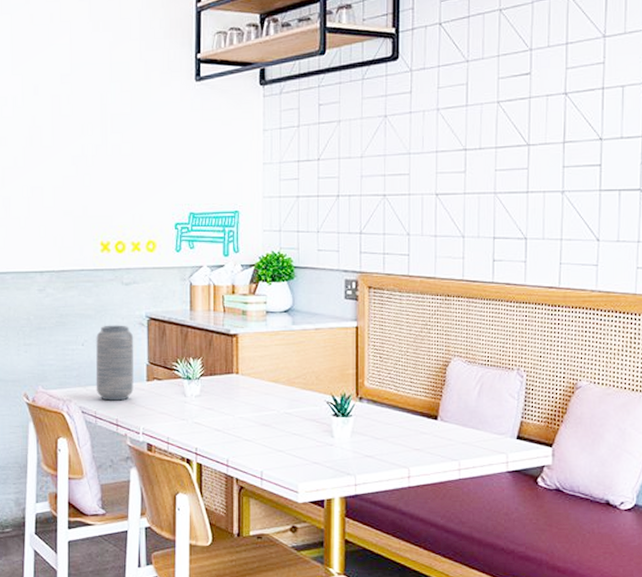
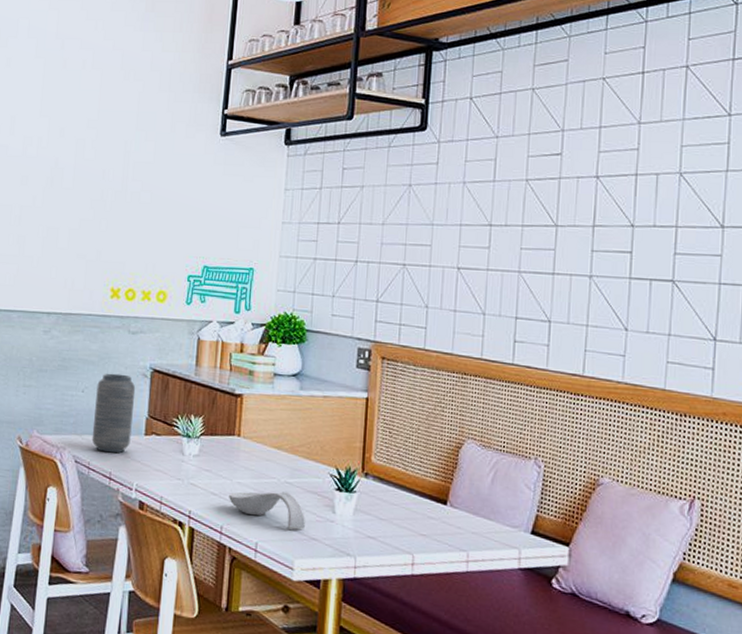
spoon rest: none [232,422,306,456] -> present [229,492,305,530]

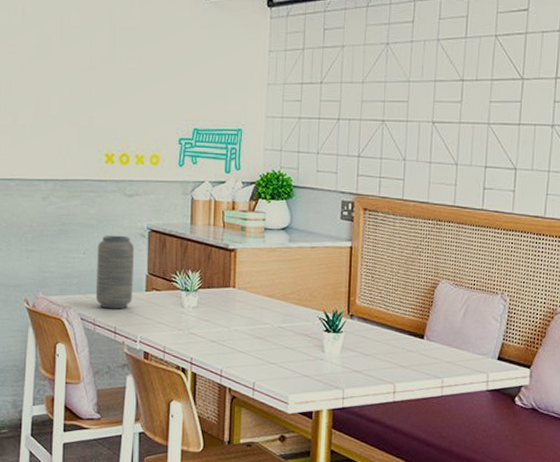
spoon rest: present [229,492,305,530] -> none [227,336,297,369]

